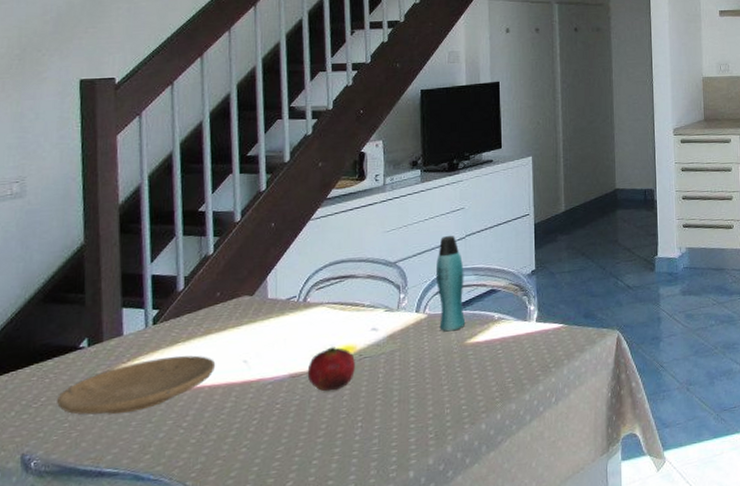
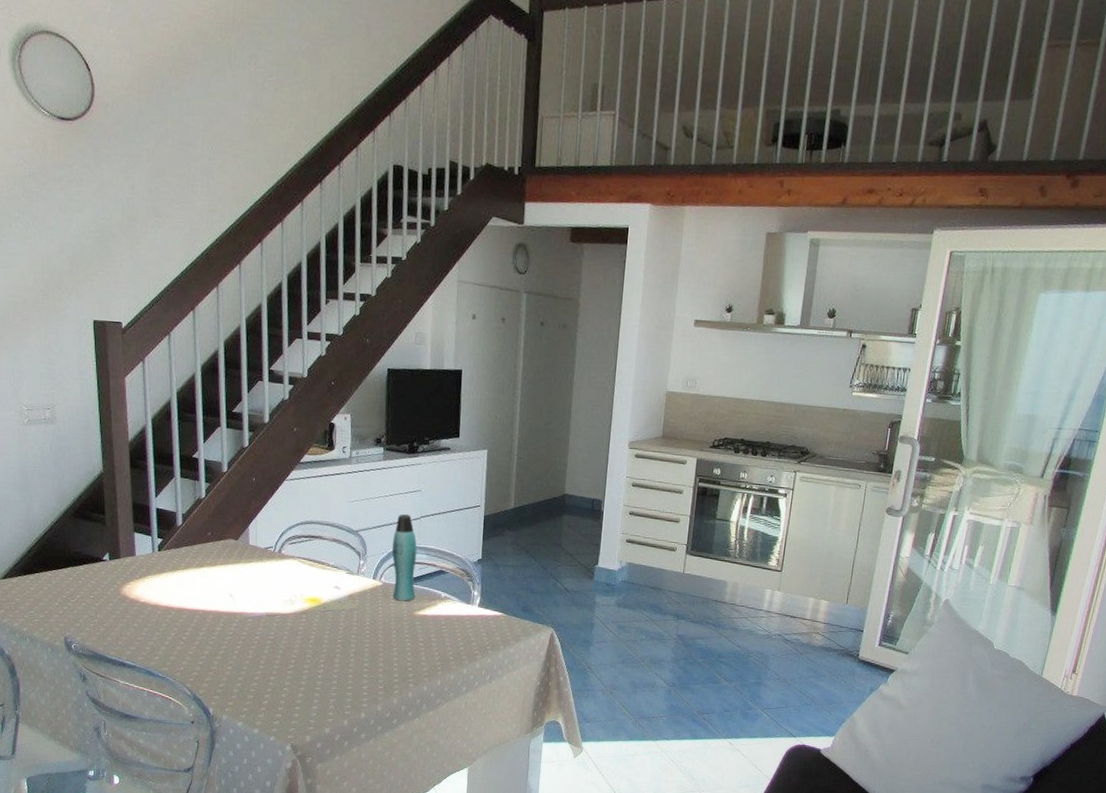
plate: present [57,355,216,415] -> none [88,580,208,620]
fruit: present [307,347,356,392] -> none [280,596,321,634]

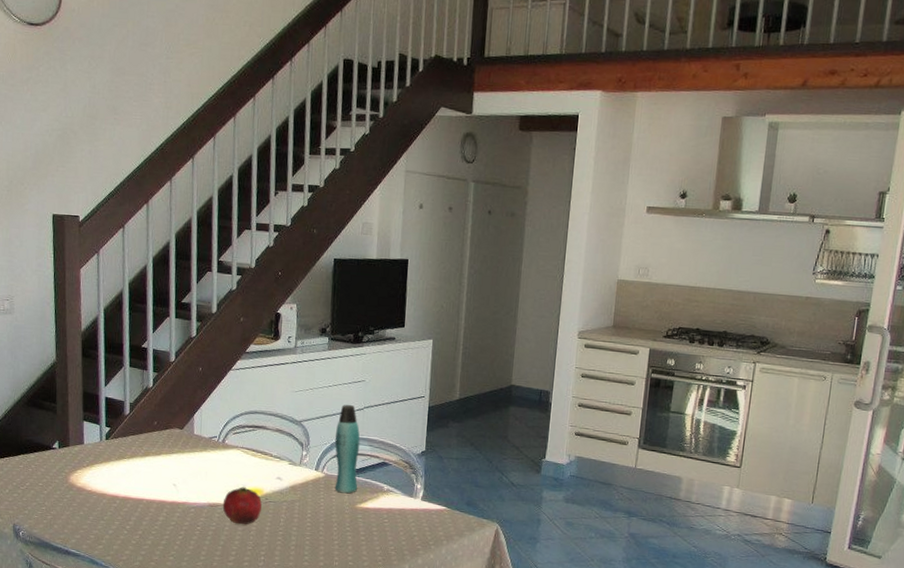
fruit: none [280,596,321,634] -> present [222,487,262,525]

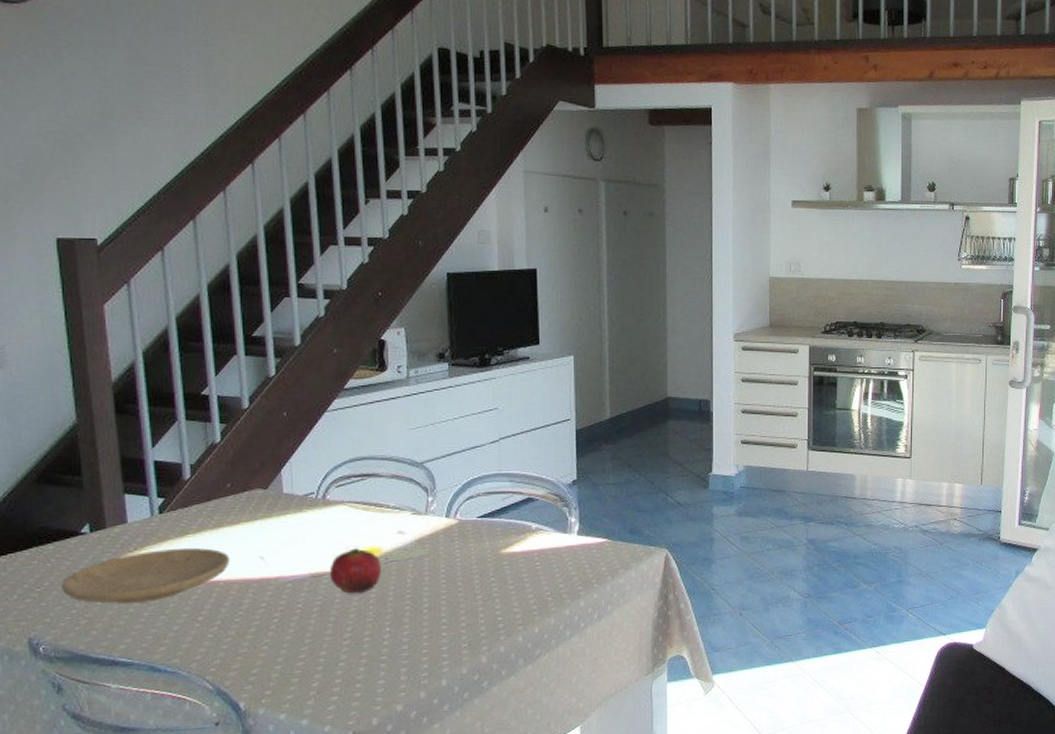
plate: none [37,468,152,509] -> present [62,547,230,604]
bottle: present [334,404,361,494] -> none [468,437,501,540]

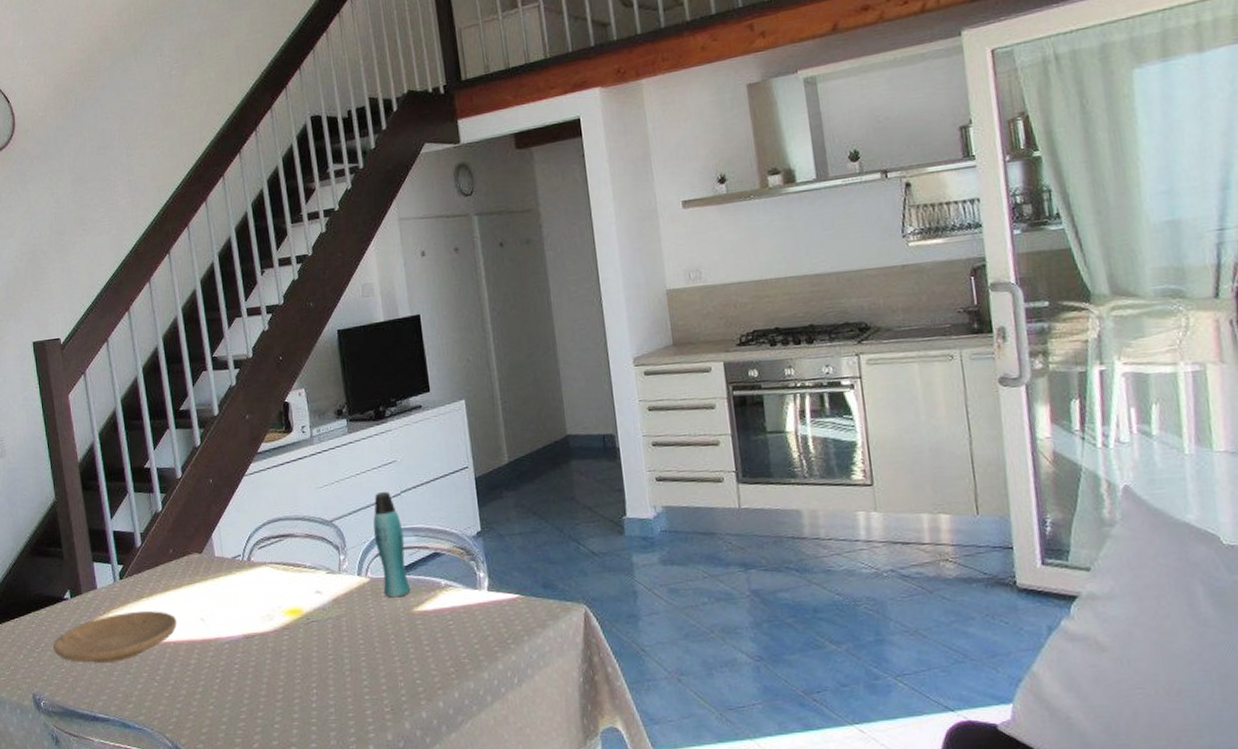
fruit: present [329,548,382,594] -> none [259,609,305,655]
bottle: none [468,437,501,540] -> present [373,491,411,598]

